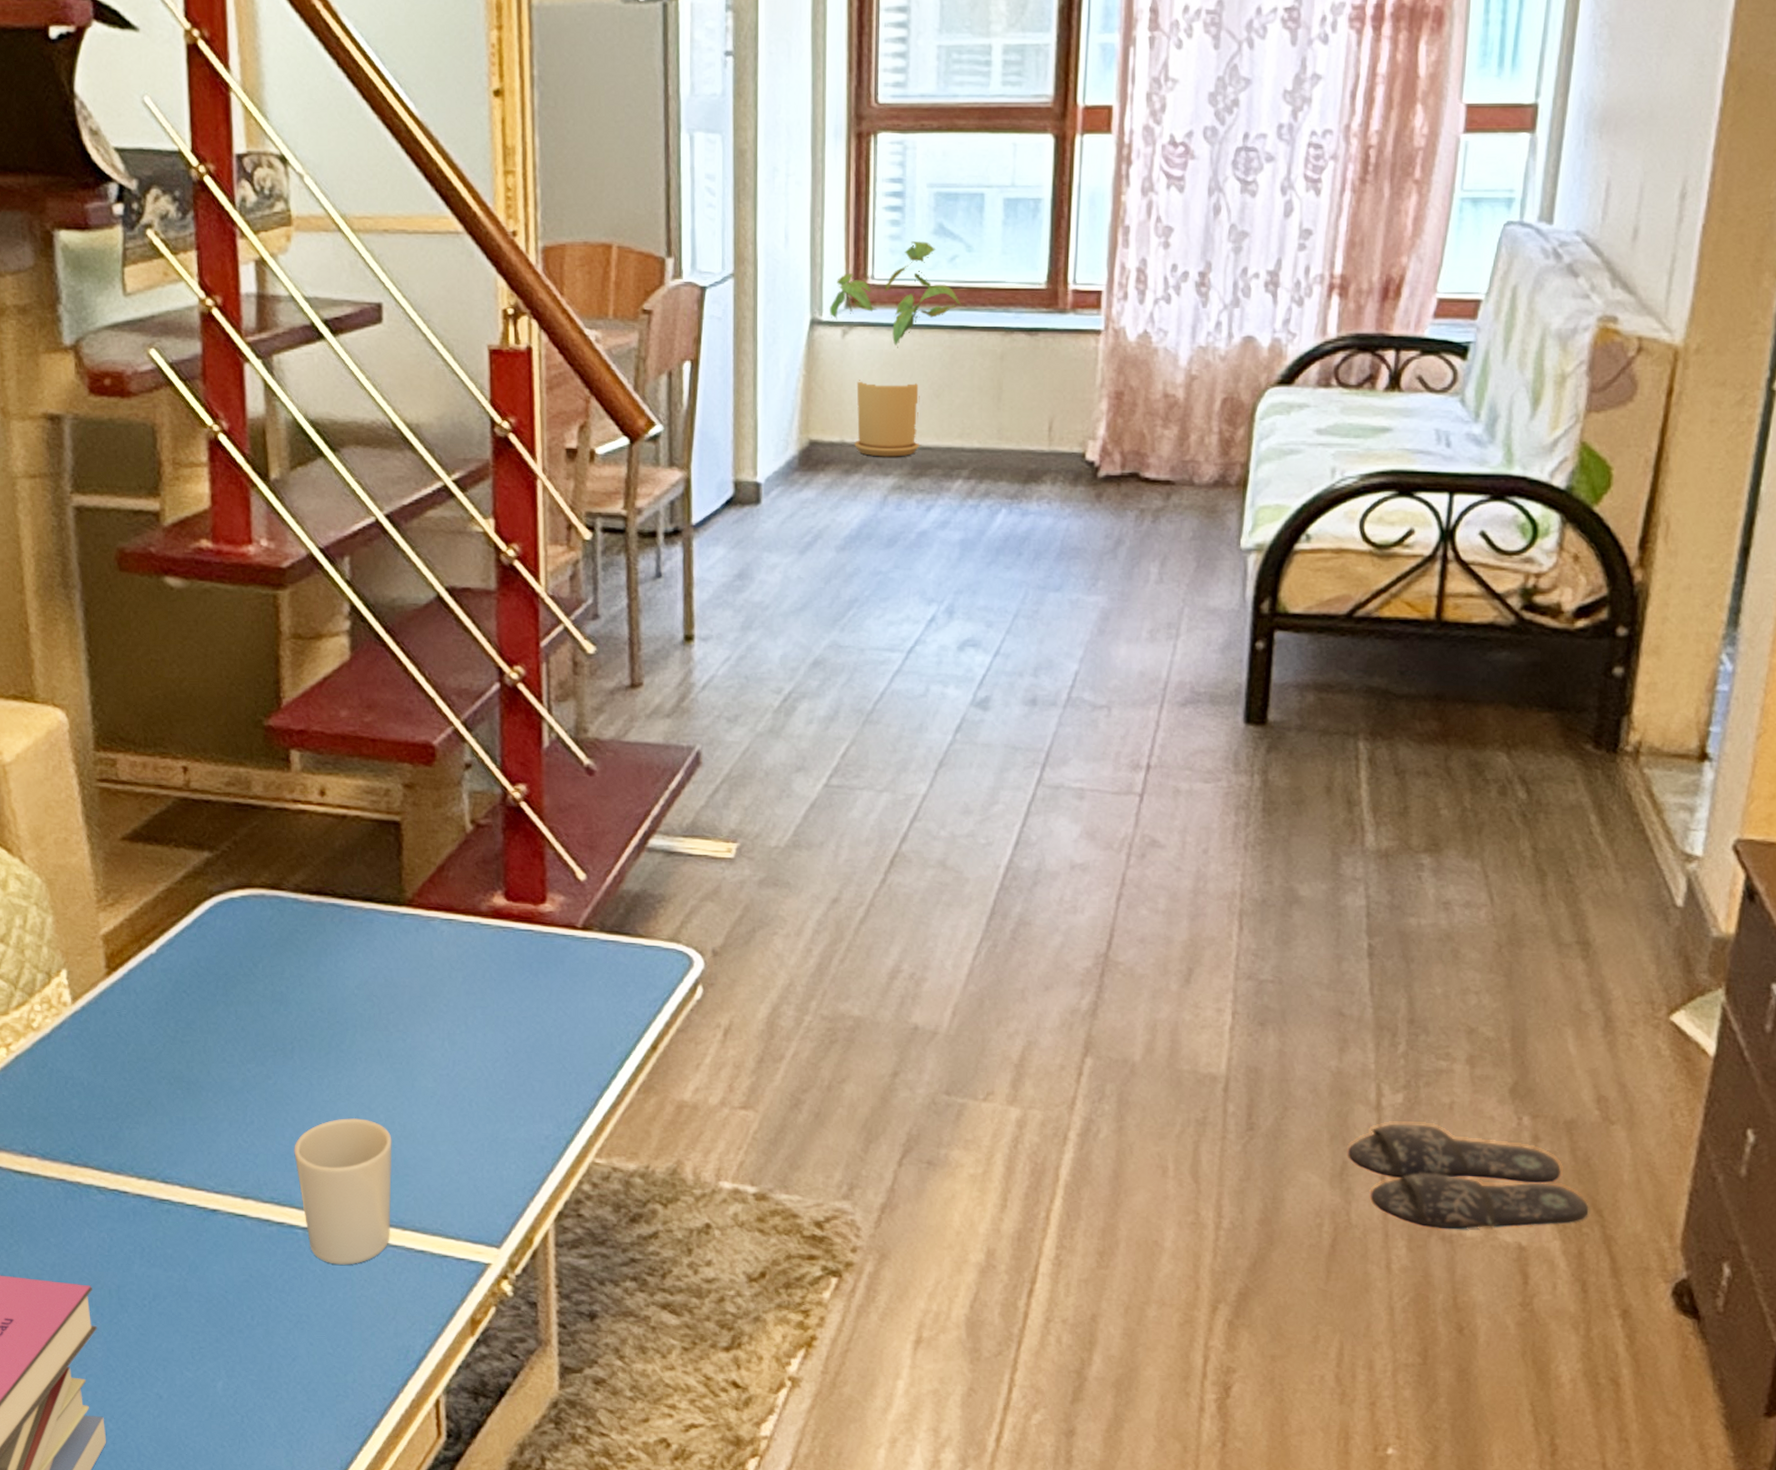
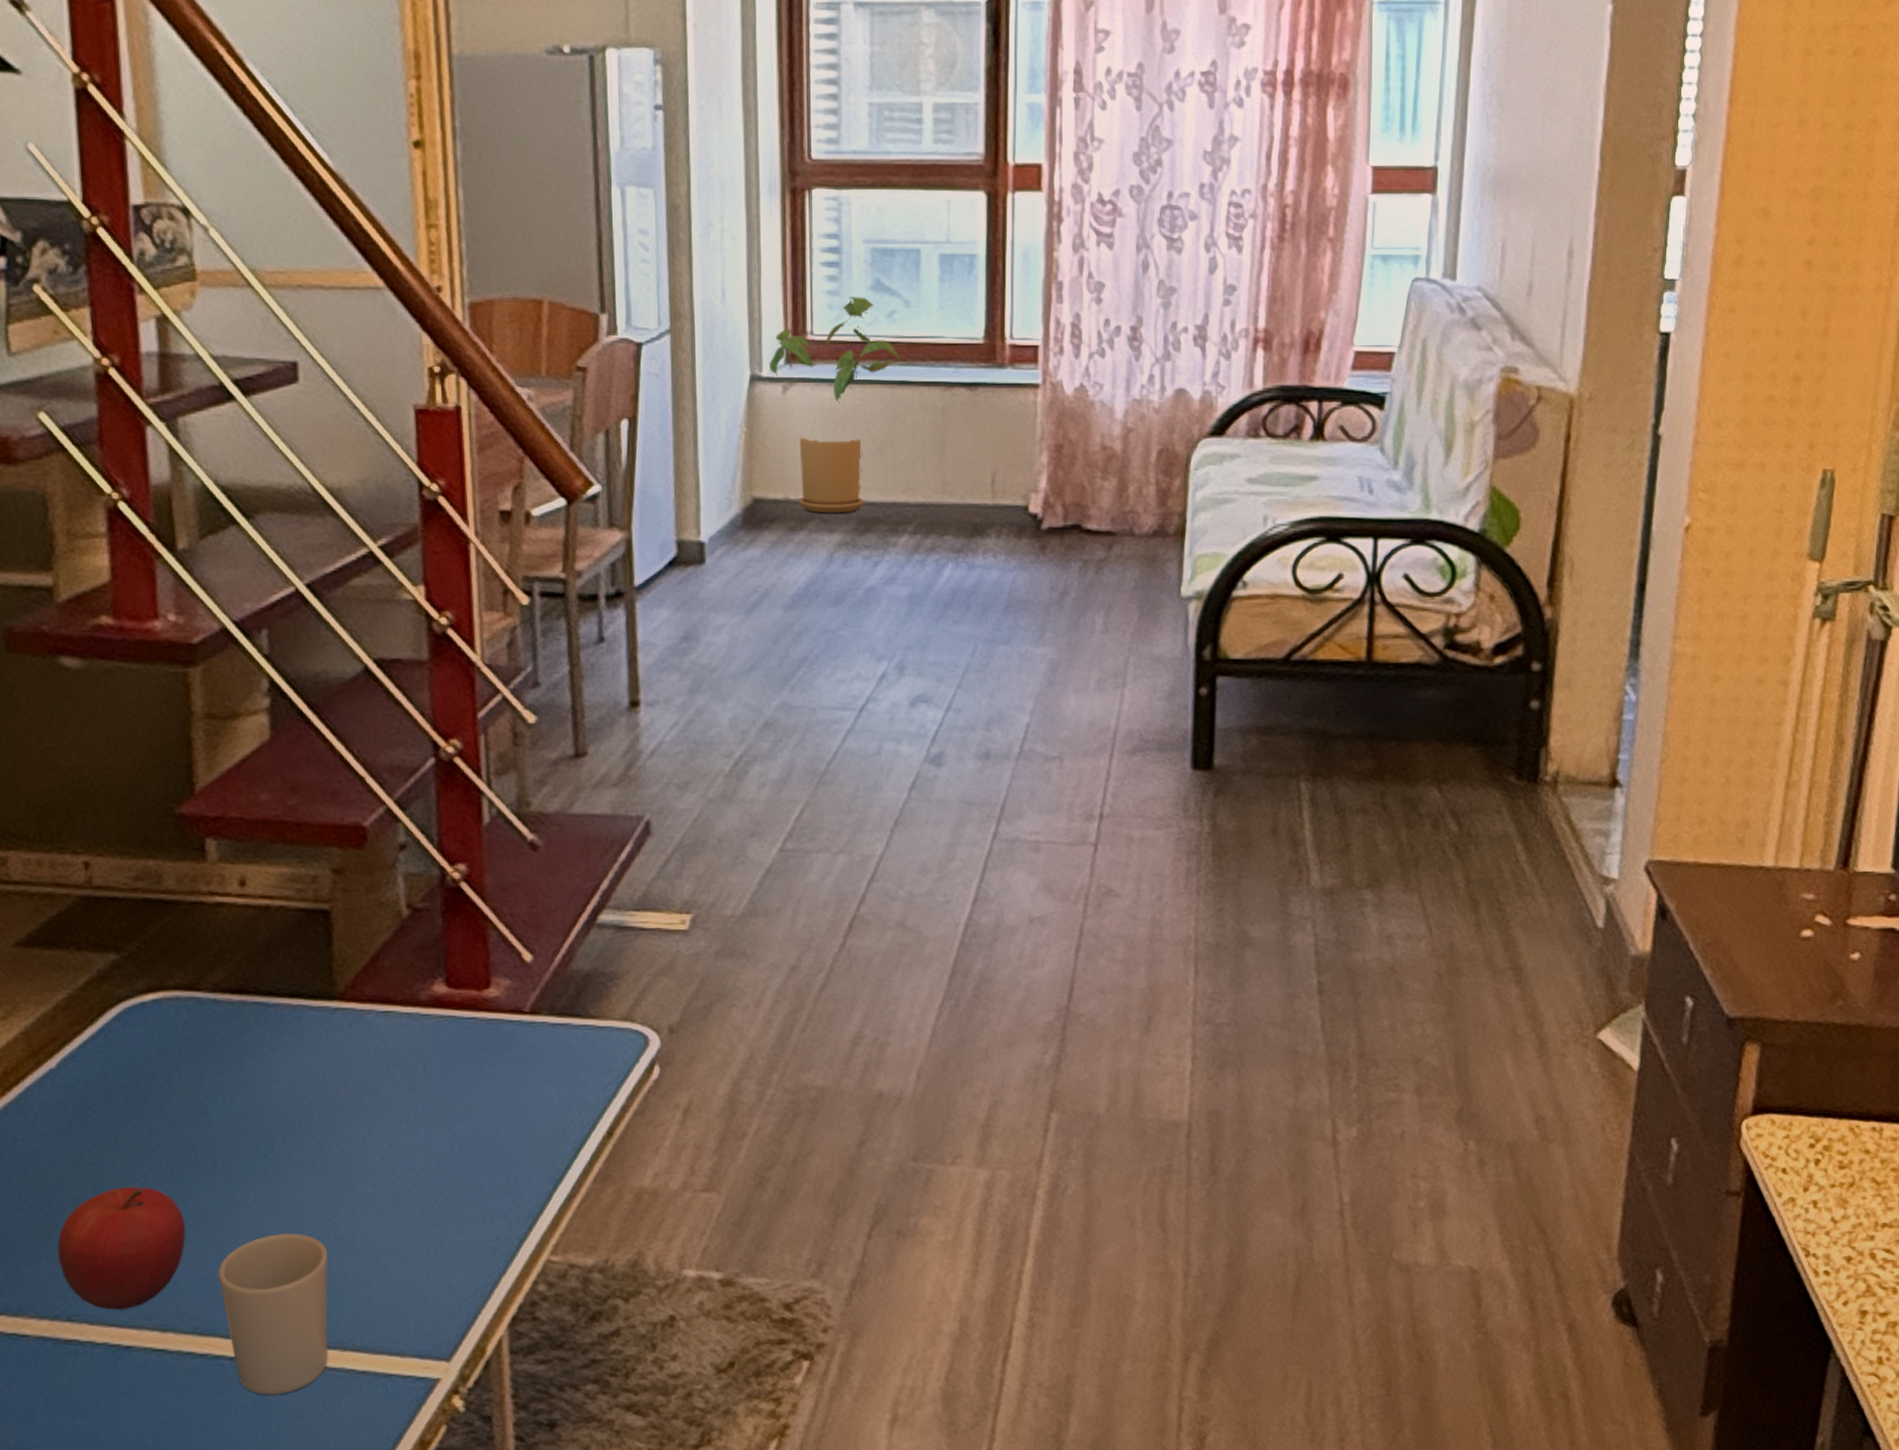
fruit: none [154,1065,267,1177] -> present [57,1186,186,1310]
slippers: present [1349,1123,1589,1229] -> none [1309,1156,1533,1258]

